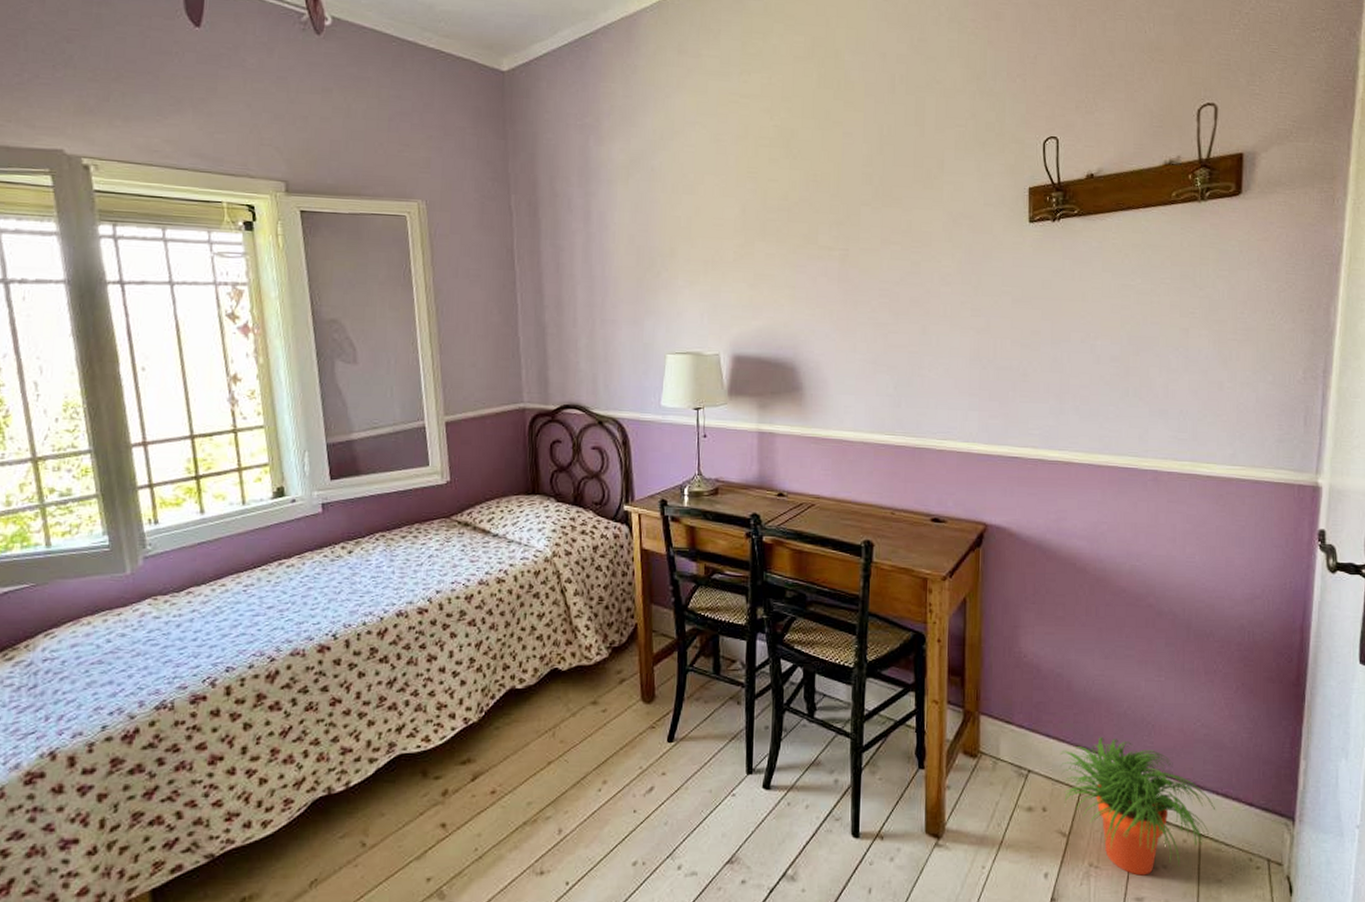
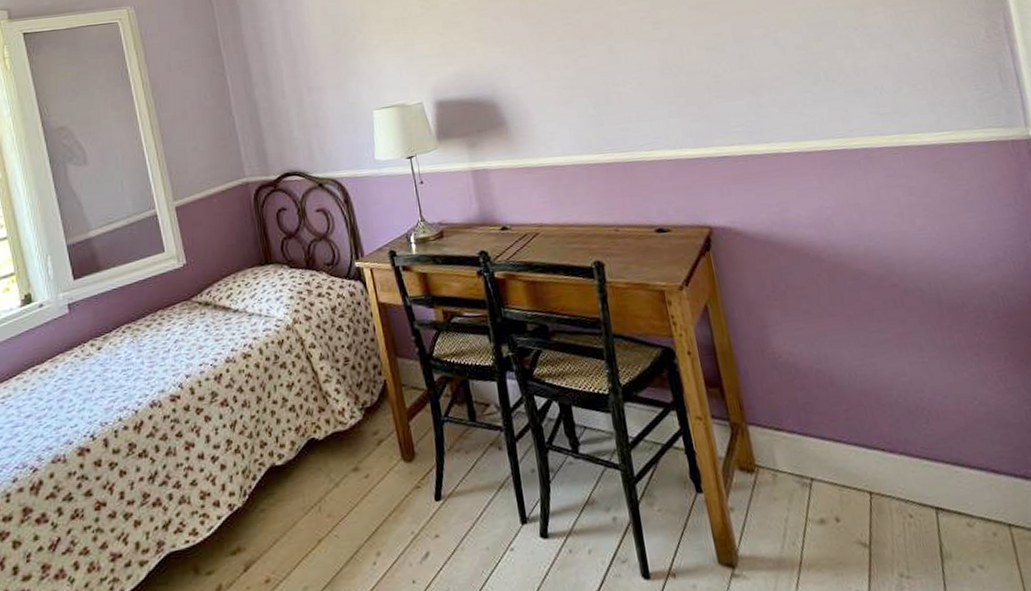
potted plant: present [1060,737,1216,876] -> none [839,431,1020,581]

